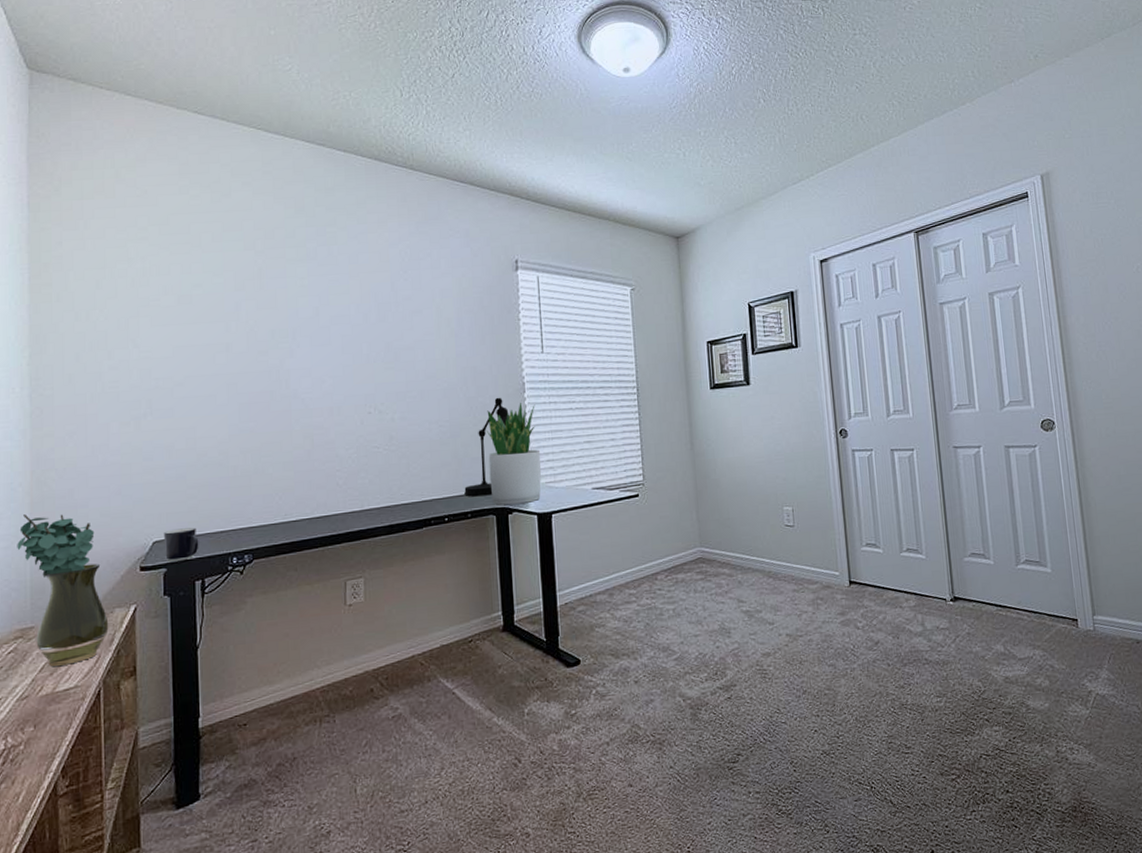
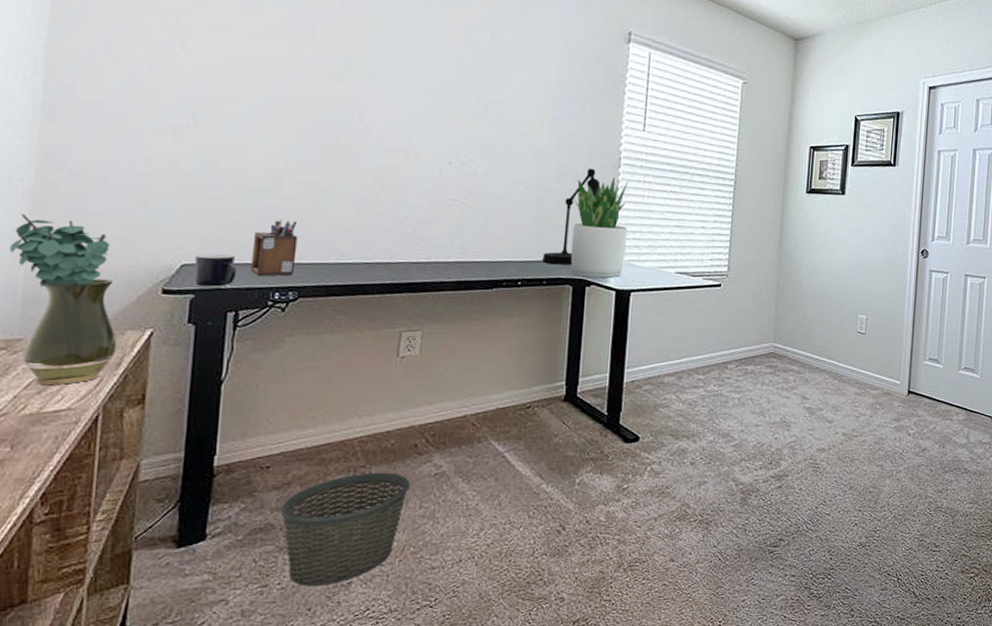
desk organizer: none [209,488,247,544] -> present [250,219,298,277]
basket: none [259,719,371,838] -> present [279,472,410,586]

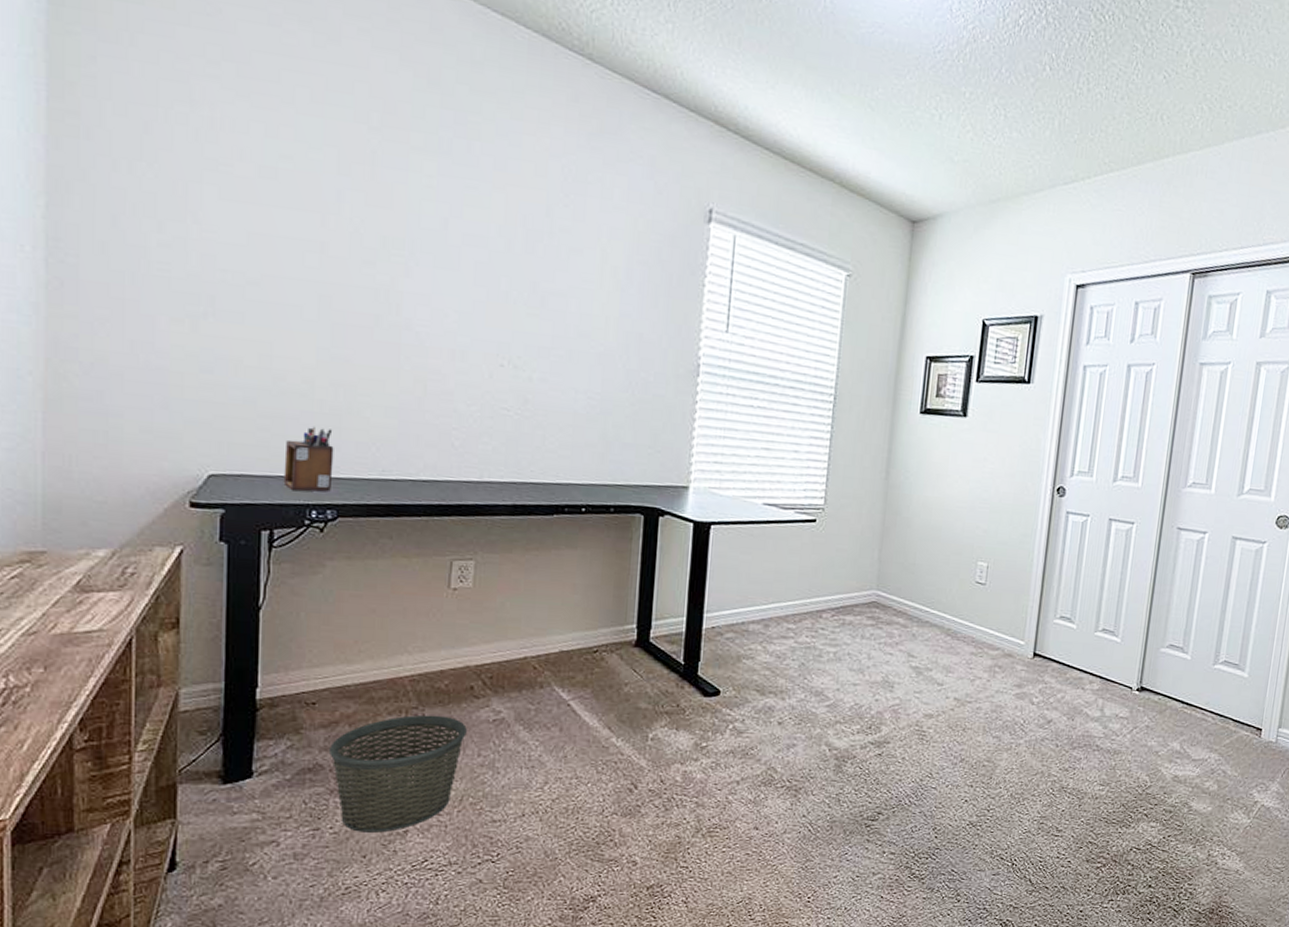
vase: present [9,214,117,385] -> none [24,412,146,603]
mug: present [194,254,237,290] -> none [222,463,269,505]
desk lamp: present [542,168,602,265] -> none [609,376,677,491]
planter: present [570,177,629,278] -> none [641,388,709,508]

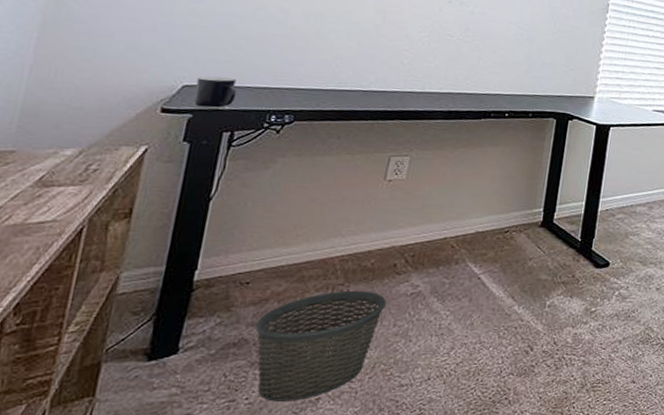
mug: none [222,463,269,505] -> present [194,76,237,111]
desk organizer: present [283,426,334,492] -> none [249,46,300,100]

